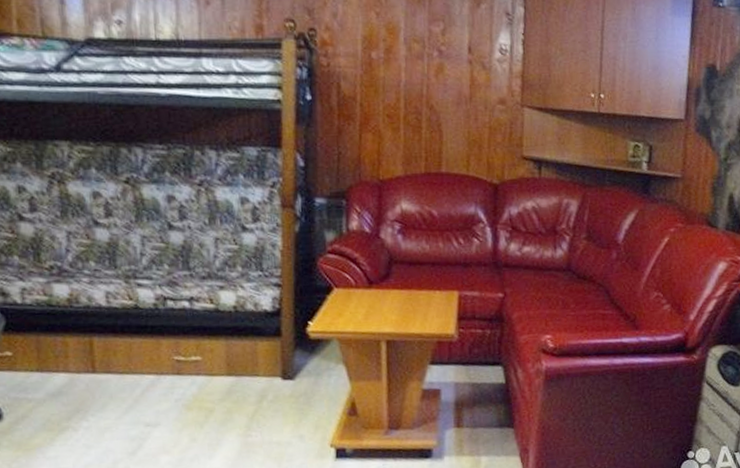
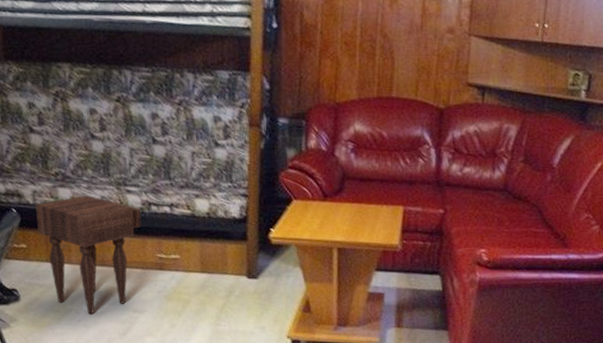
nightstand: none [24,291,155,432] -> present [35,195,142,314]

